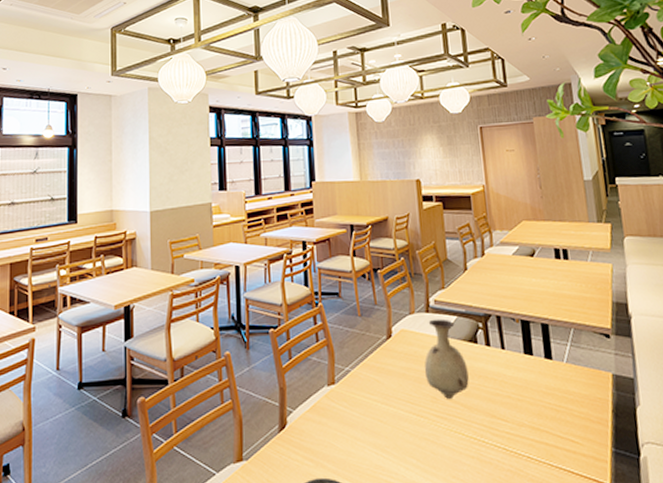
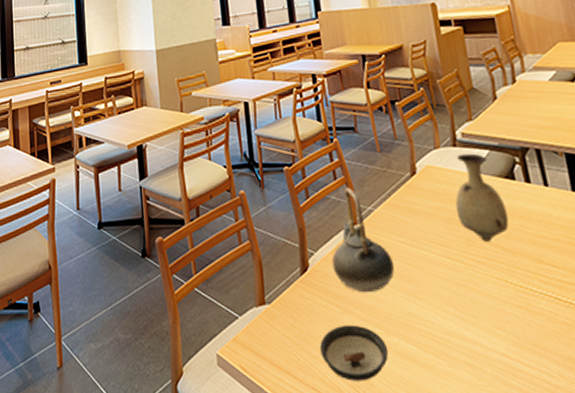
teapot: none [309,349,366,448] -> present [331,188,394,293]

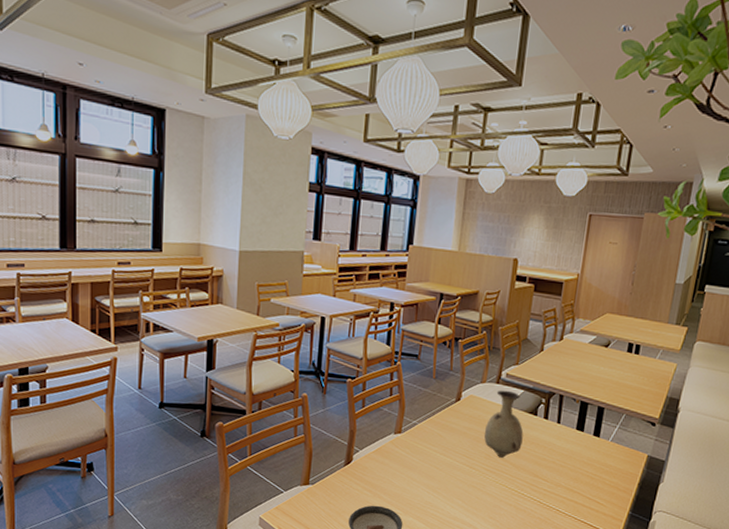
teapot: present [331,188,394,293] -> none [372,403,423,485]

